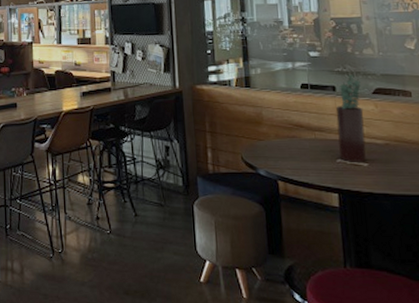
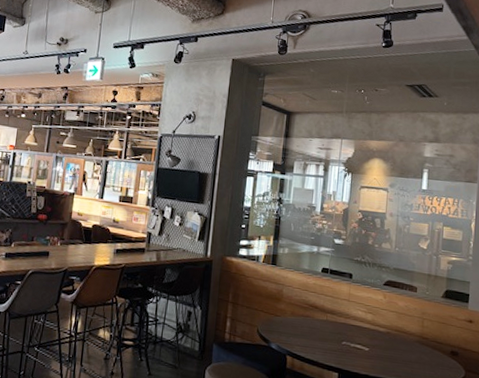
vase: present [335,73,366,163] -> none [345,263,375,348]

